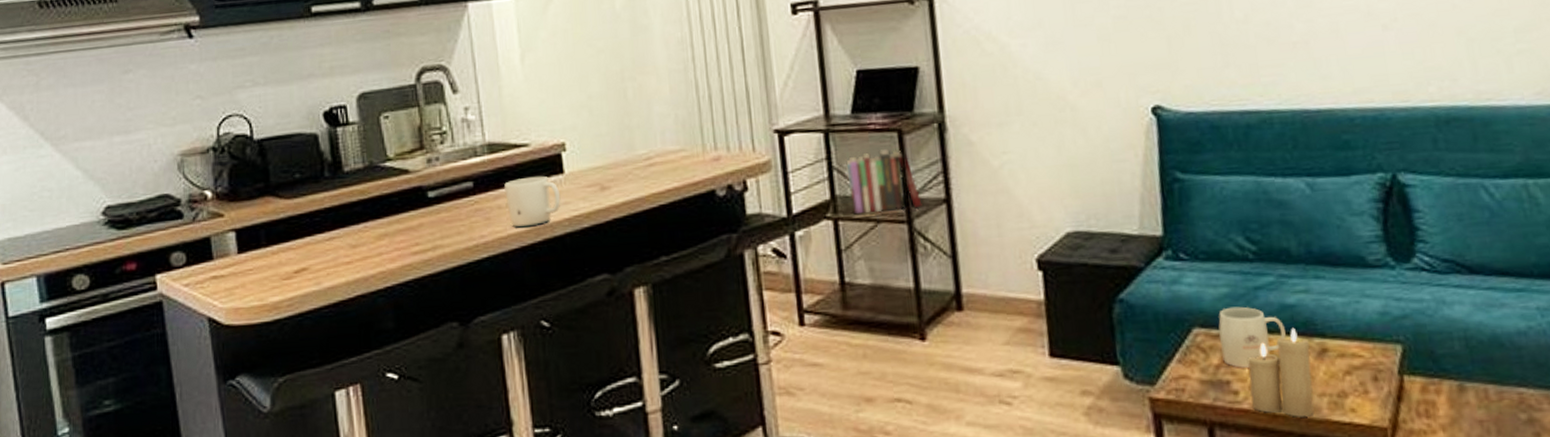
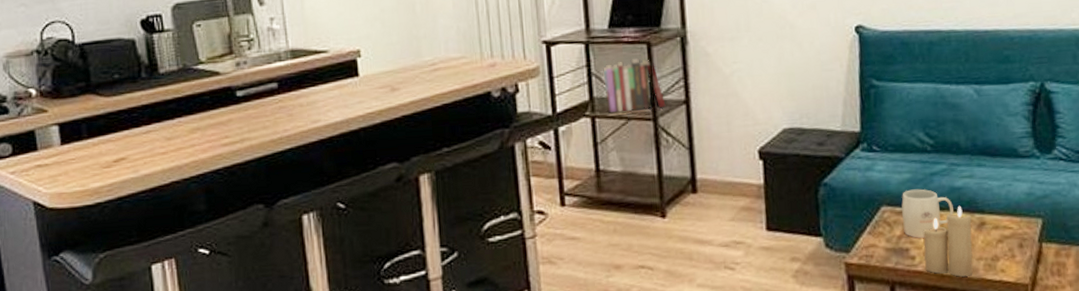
mug: present [504,175,561,228] -> none [306,78,356,123]

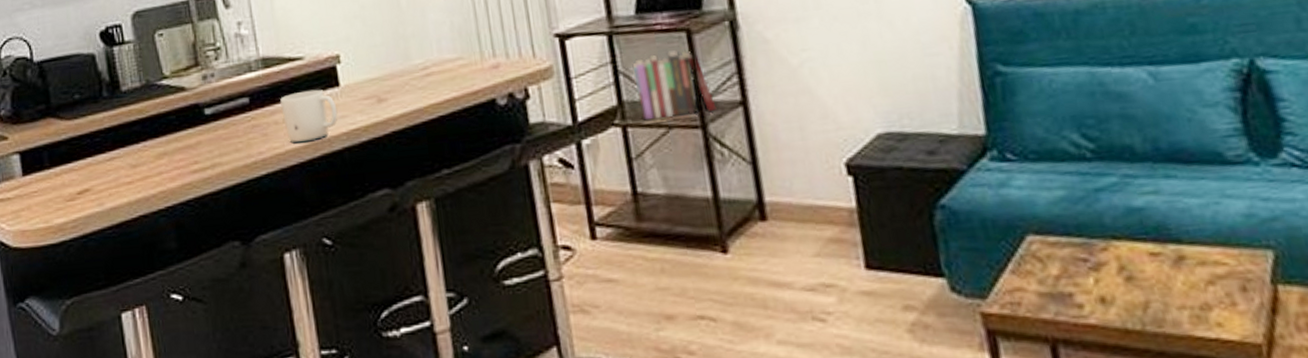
mug: none [306,78,356,123] -> present [280,89,338,143]
mug: present [901,189,954,239] -> none [1055,210,1136,280]
candle: present [923,205,973,277] -> none [1092,233,1173,333]

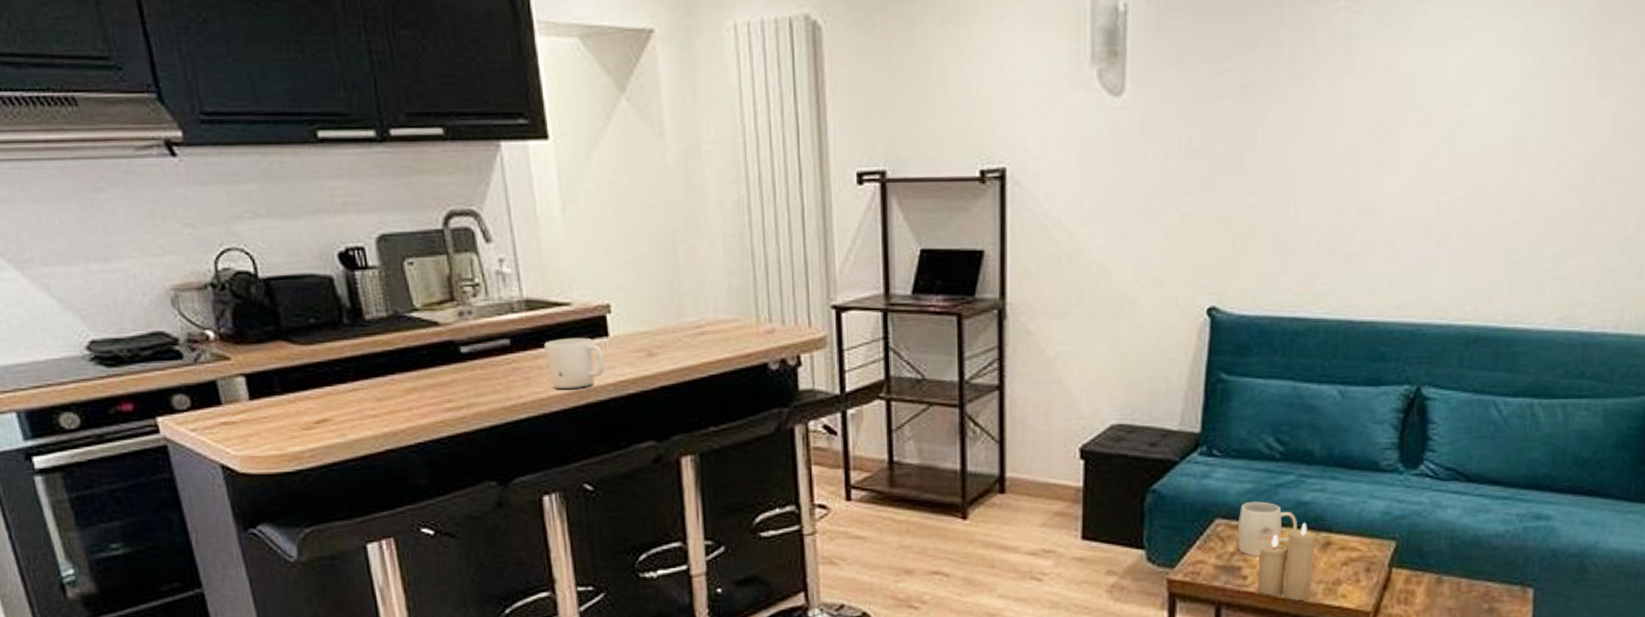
books: present [633,50,717,121] -> none [903,333,975,396]
mug: none [1055,210,1136,280] -> present [1238,501,1297,557]
candle: none [1092,233,1173,333] -> present [1257,522,1316,600]

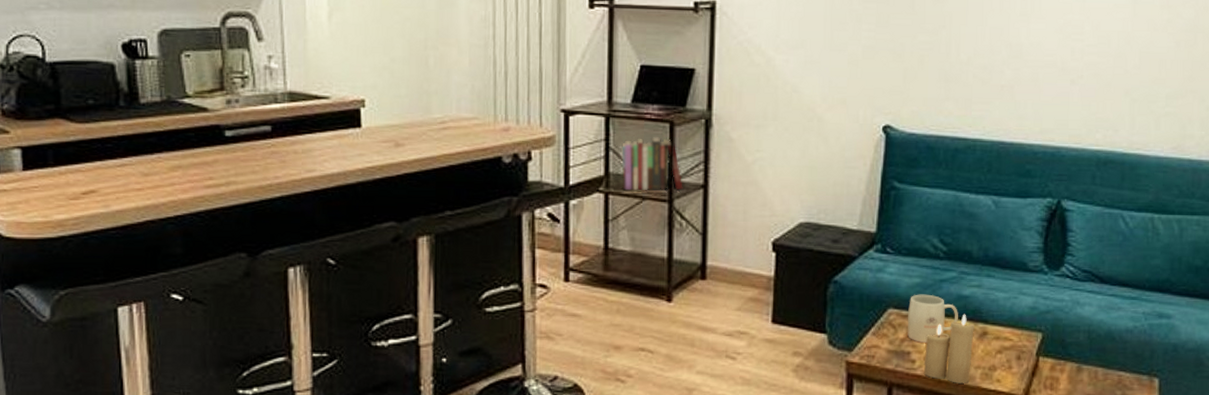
mug: present [544,337,606,390] -> none [302,127,356,173]
books: none [903,333,975,396] -> present [621,137,683,191]

